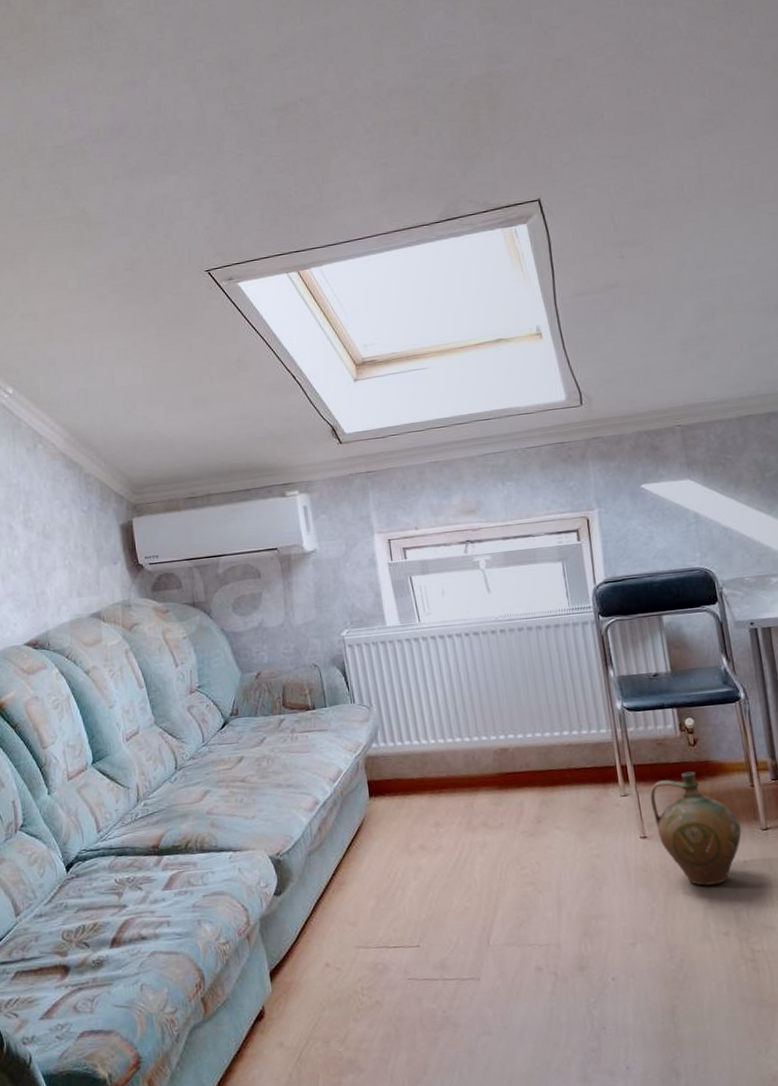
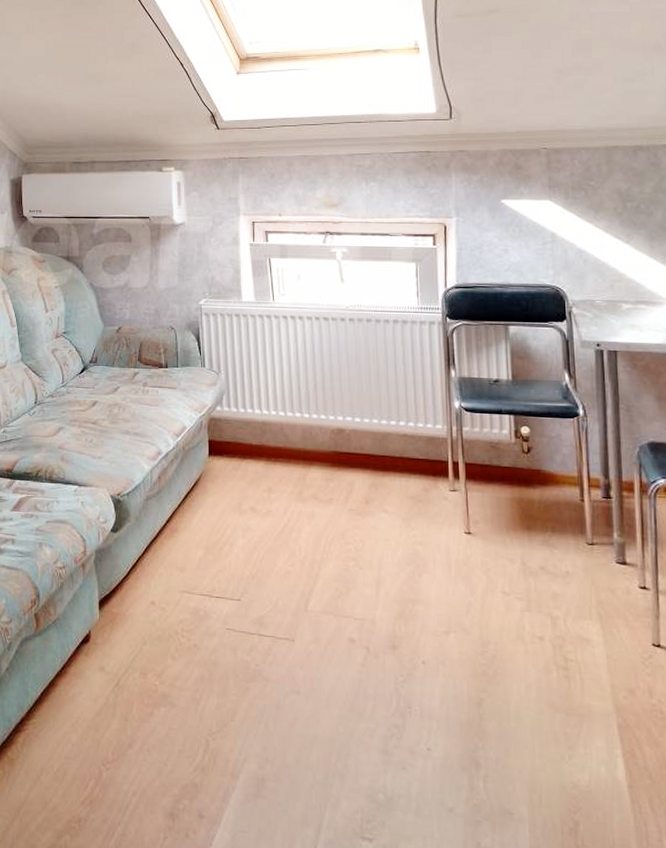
ceramic jug: present [650,771,742,886] -> none [478,477,567,590]

